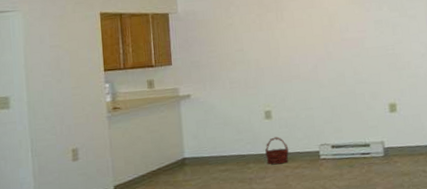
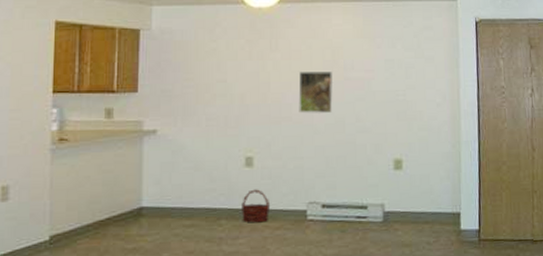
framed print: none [303,35,334,72] -> present [298,71,334,113]

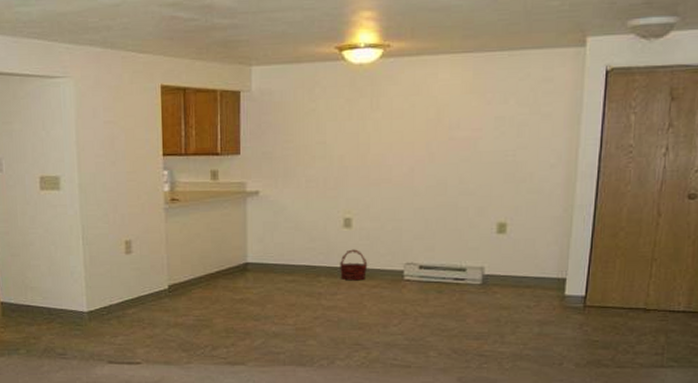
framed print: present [298,71,334,113] -> none [399,131,437,175]

